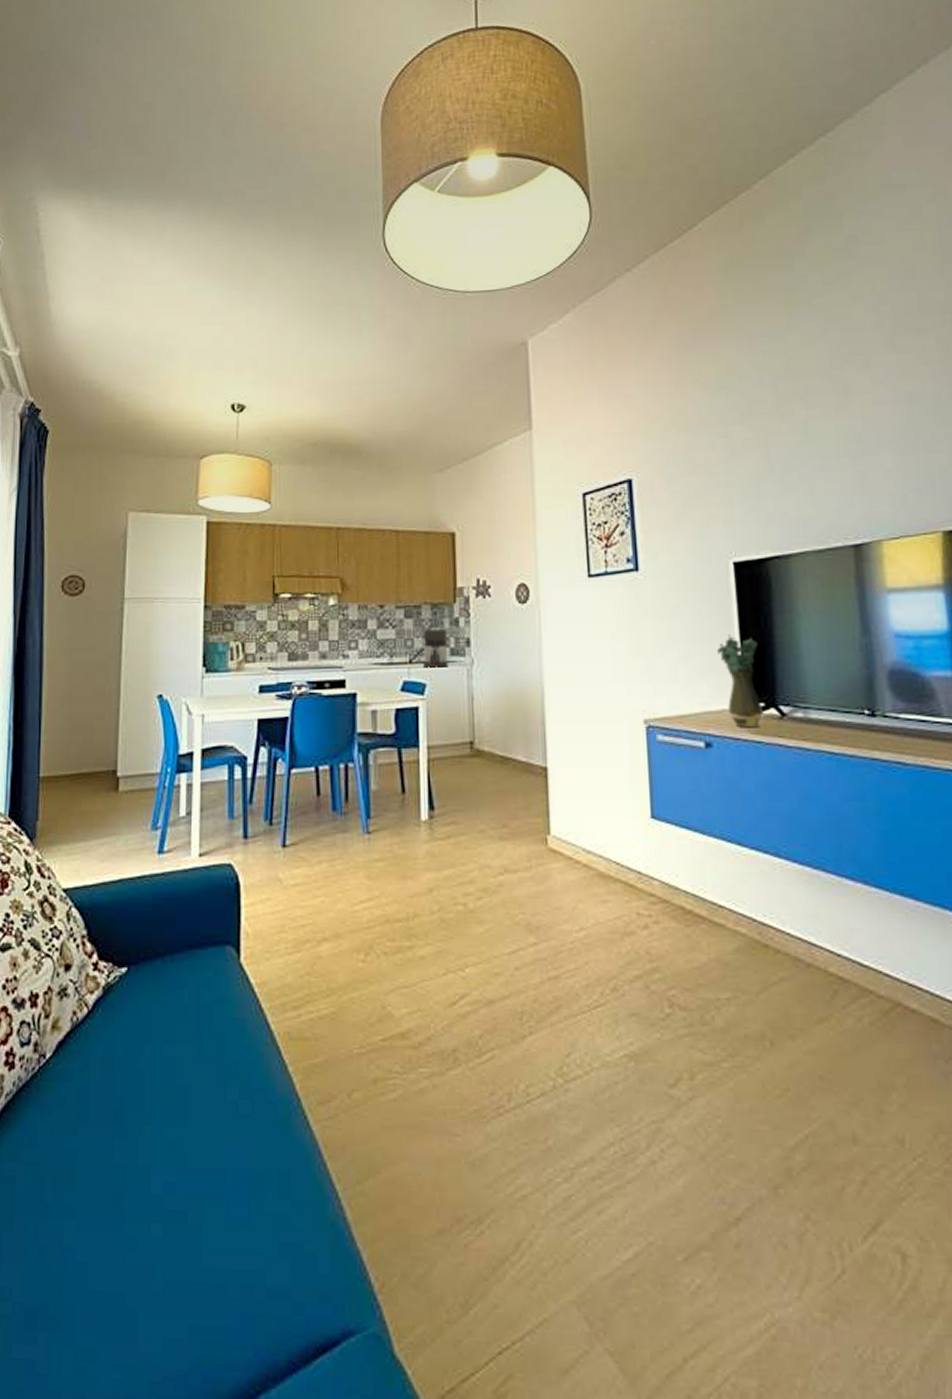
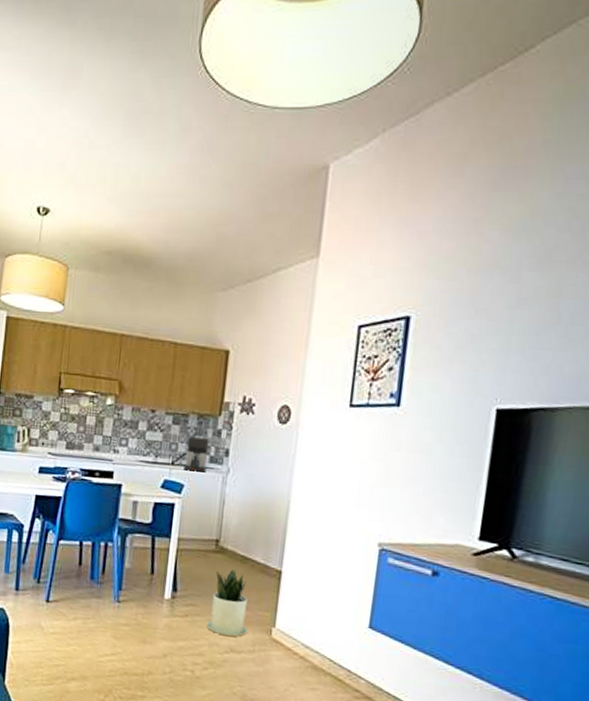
planter: none [472,773,521,855] -> present [206,569,248,637]
vase: present [717,634,763,728] -> none [461,477,504,565]

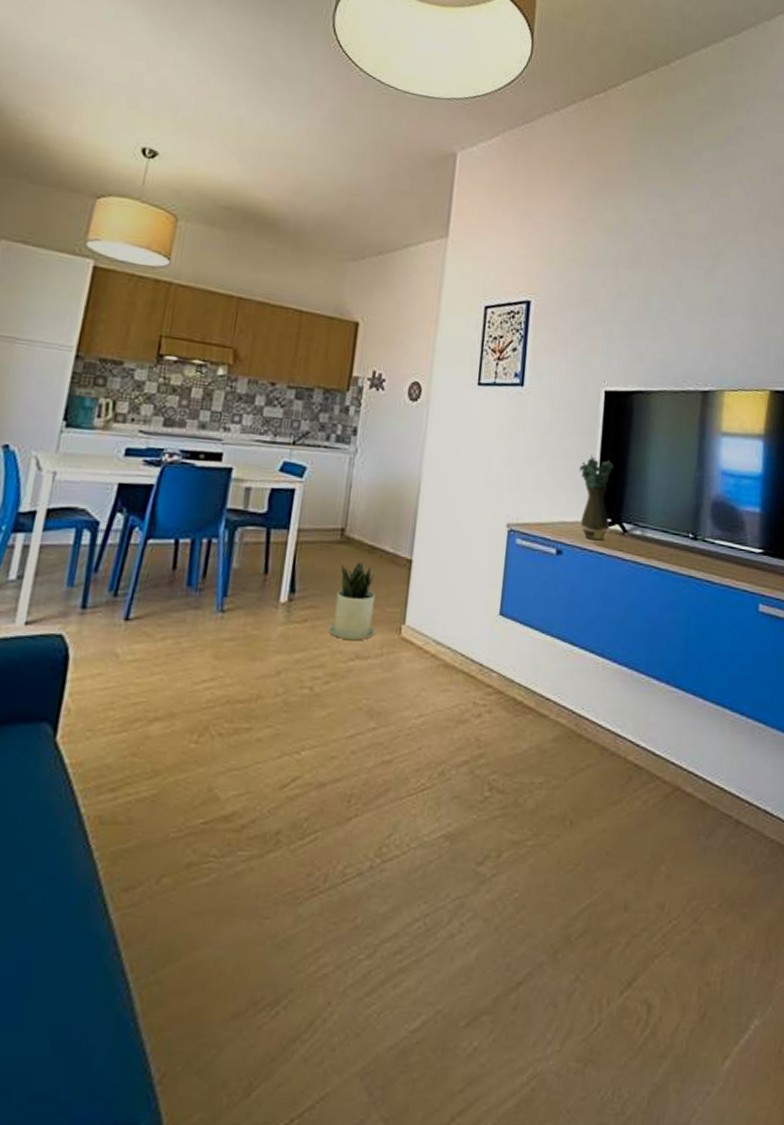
coffee maker: present [183,437,210,473] -> none [306,414,336,453]
vase: none [461,477,504,565] -> present [580,454,614,541]

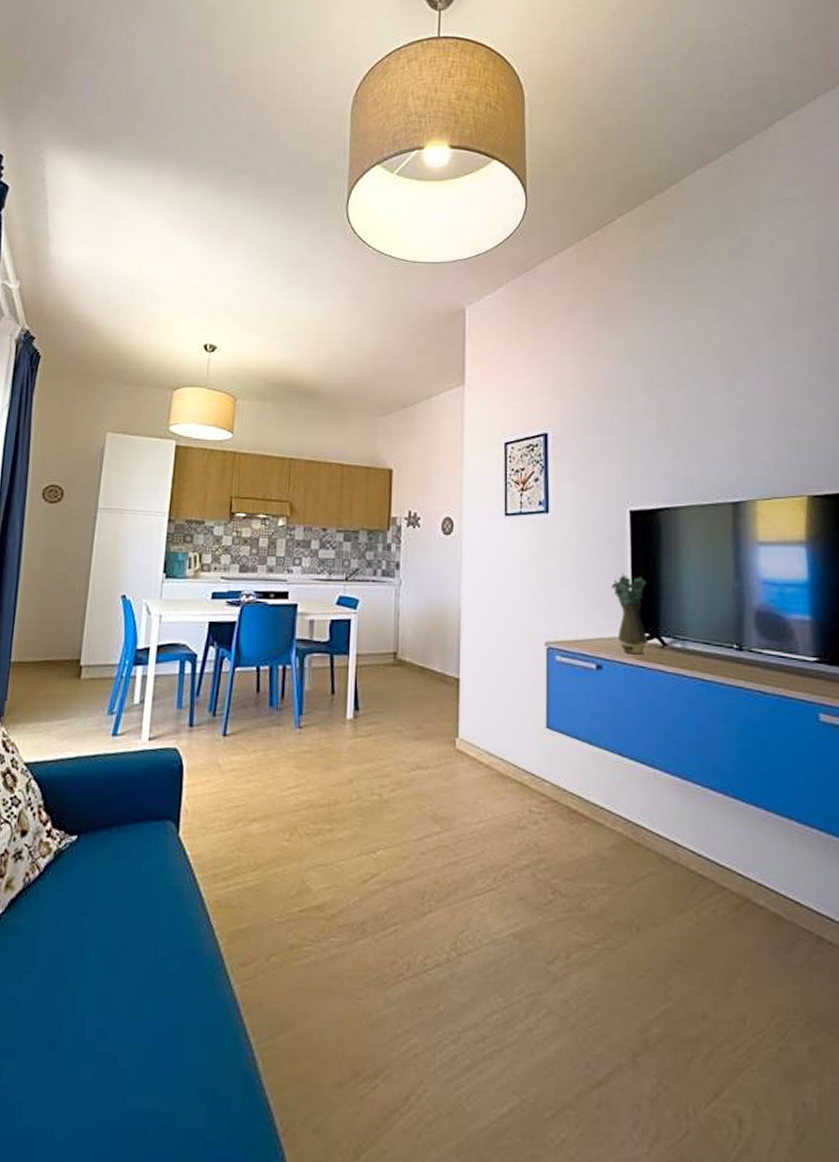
planter: present [328,561,376,641] -> none [390,681,433,753]

